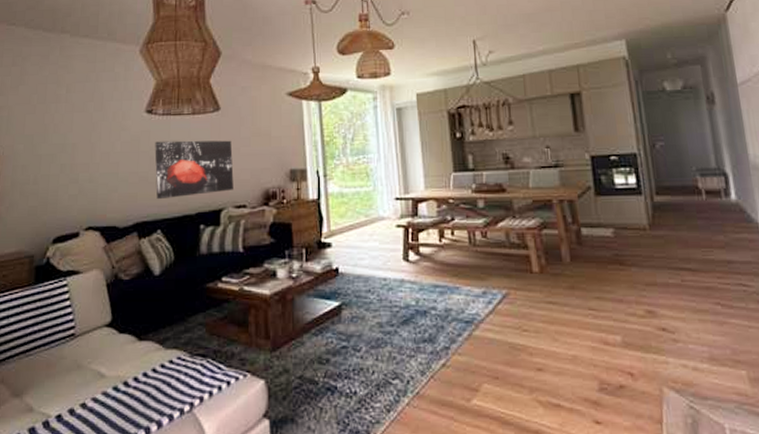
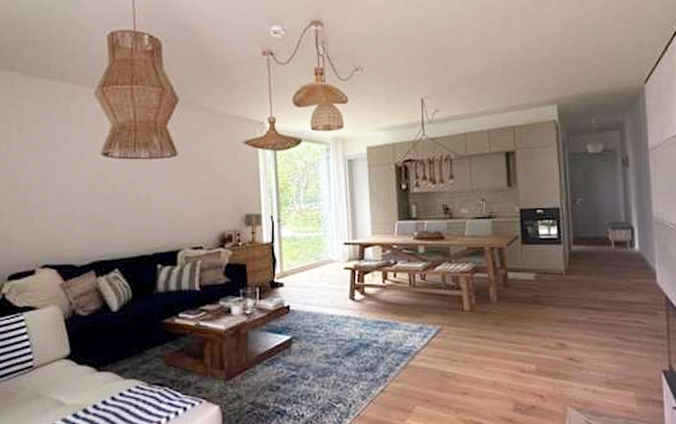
wall art: present [155,140,234,200] -> none [111,184,191,240]

